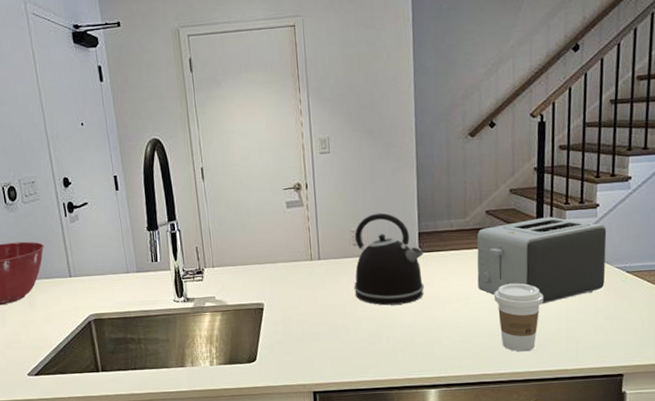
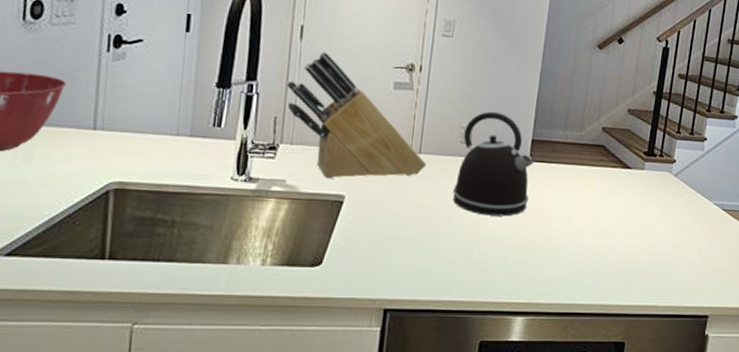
knife block: none [200,186,327,292] -> present [287,52,427,179]
toaster: present [477,217,607,304] -> none [583,143,711,234]
coffee cup: present [494,283,544,352] -> none [597,207,646,283]

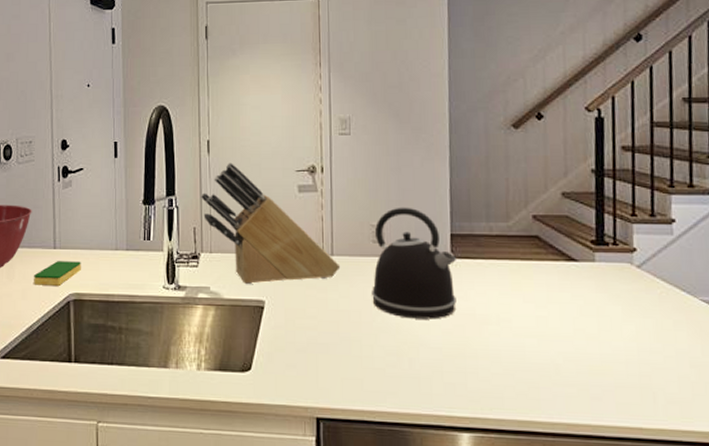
dish sponge: none [61,144,129,173] -> present [34,261,81,286]

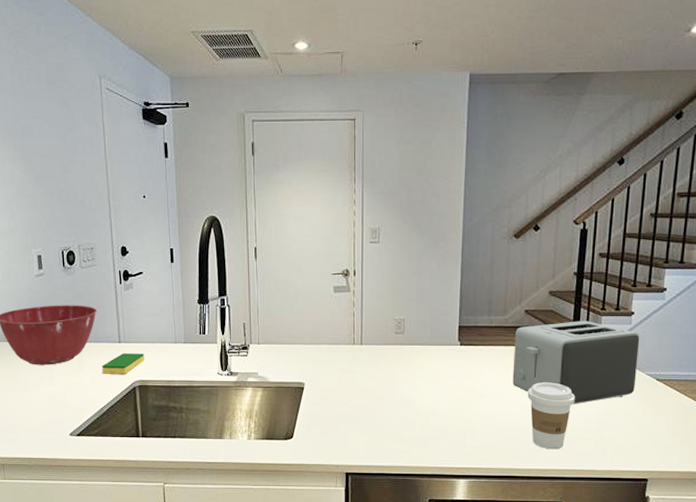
knife block: present [201,163,341,285] -> none [249,267,368,370]
kettle: present [372,207,457,320] -> none [393,304,463,394]
toaster: none [521,229,688,338] -> present [512,321,640,405]
coffee cup: none [543,307,609,398] -> present [527,382,576,450]

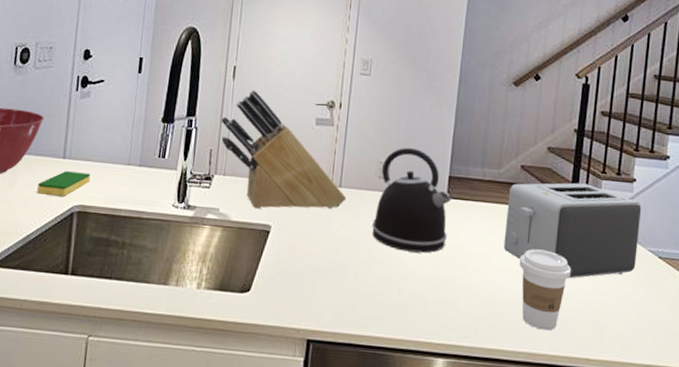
knife block: none [249,267,368,370] -> present [221,90,347,210]
kettle: none [393,304,463,394] -> present [372,147,452,253]

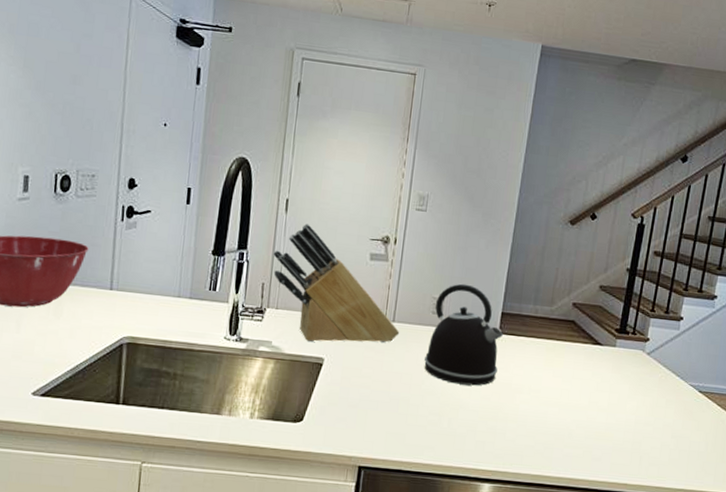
dish sponge: present [37,171,91,196] -> none [84,302,139,328]
toaster: present [503,183,642,279] -> none [552,320,687,411]
coffee cup: present [519,249,572,331] -> none [566,382,616,458]

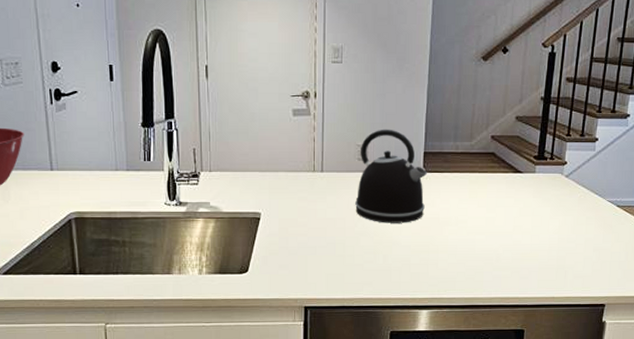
knife block: present [273,223,400,343] -> none [200,87,329,199]

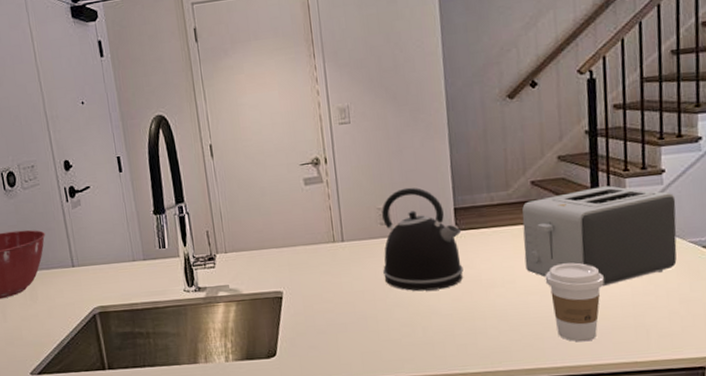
toaster: none [477,147,603,232] -> present [522,185,677,287]
coffee cup: none [491,210,539,278] -> present [545,262,605,342]

